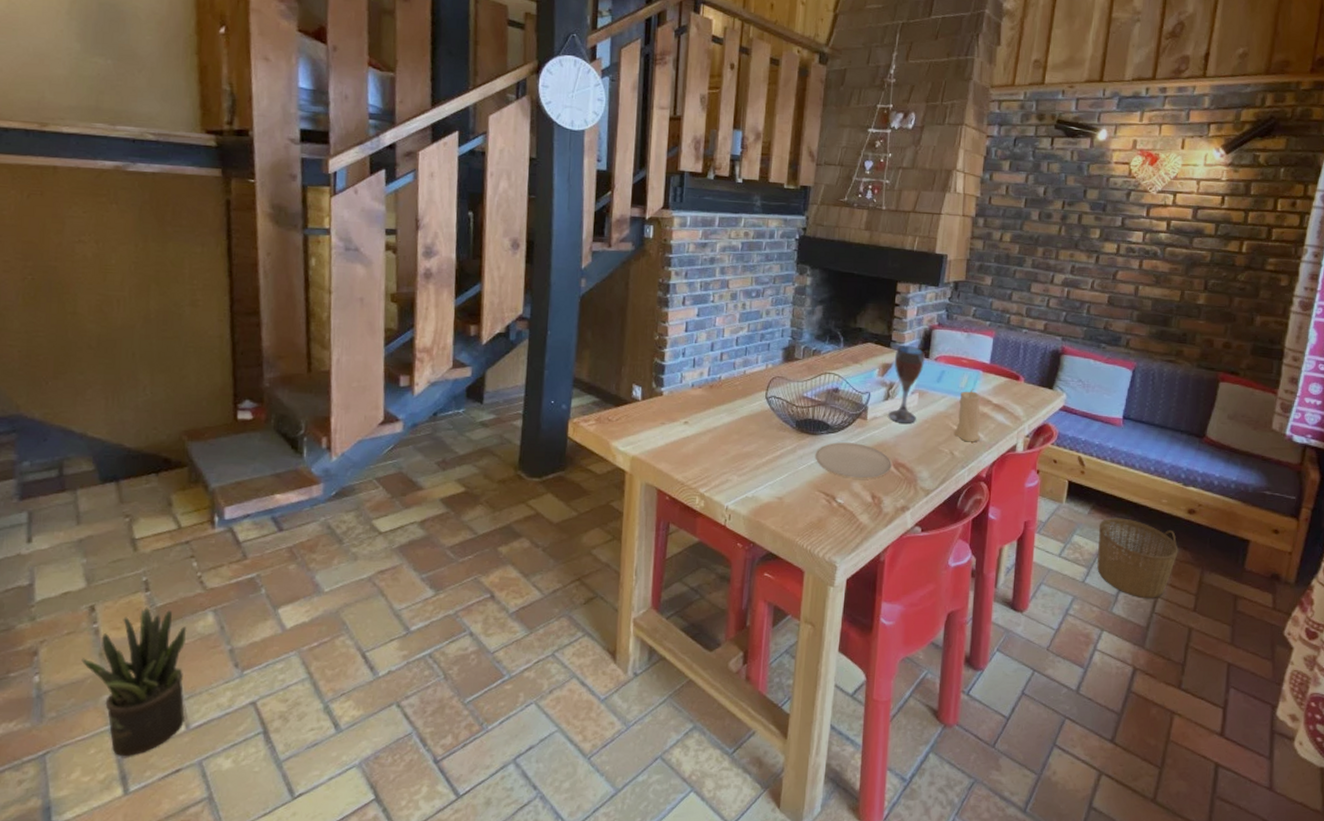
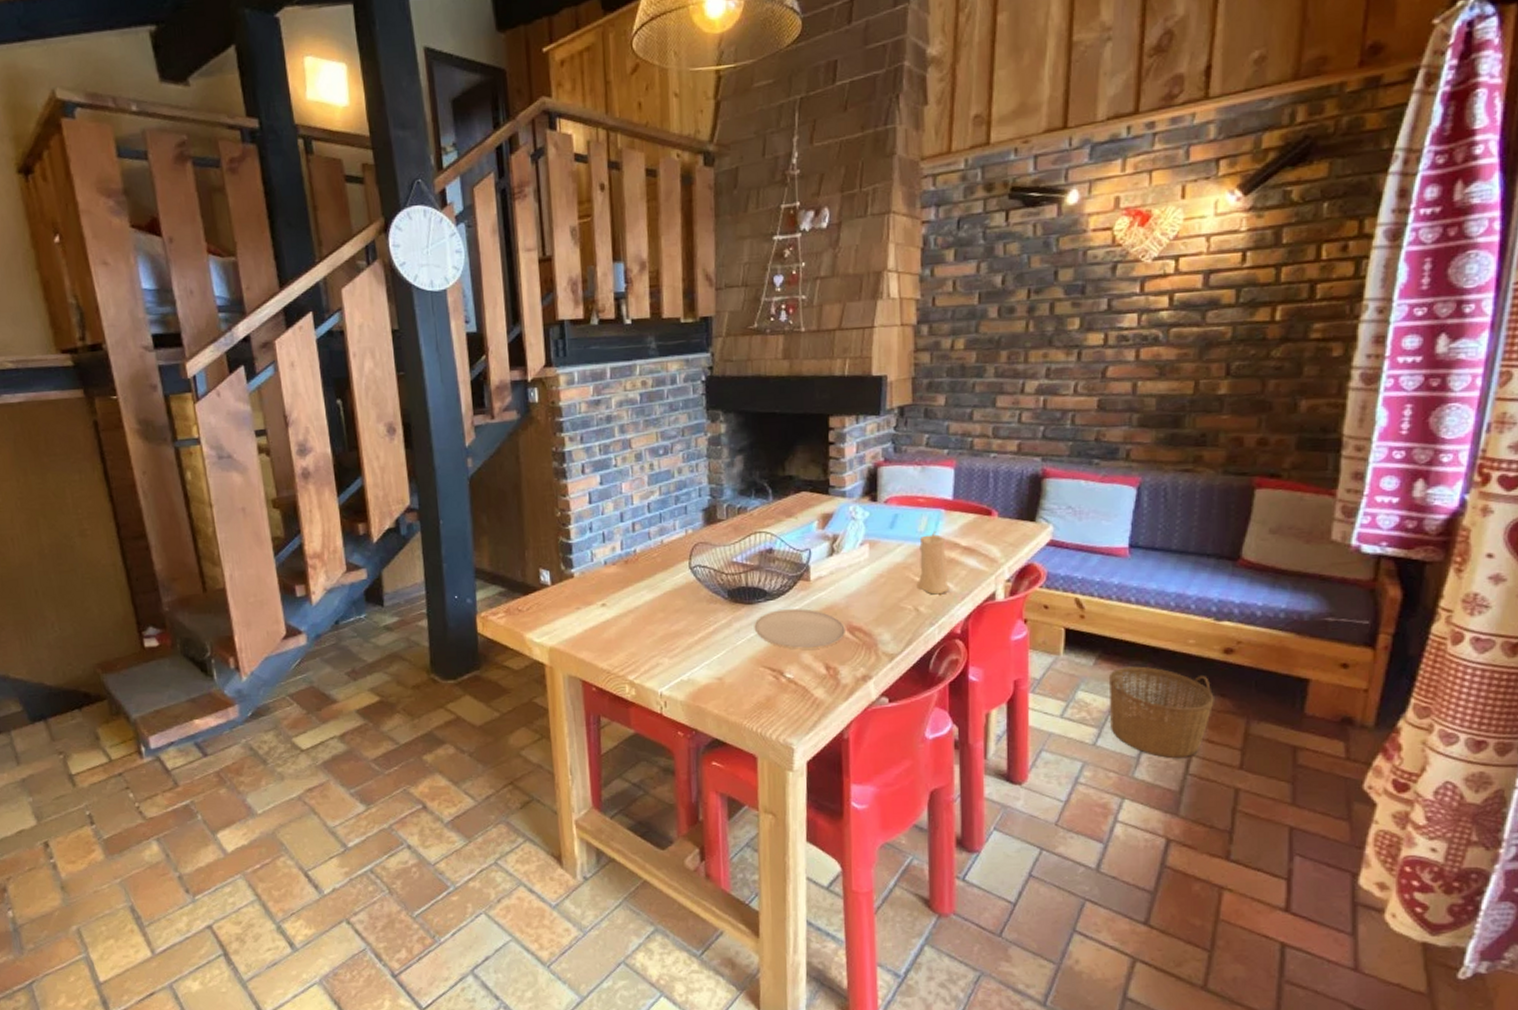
potted plant: present [81,607,187,756] -> none [46,840,149,982]
cup: present [888,345,925,424] -> none [835,489,872,581]

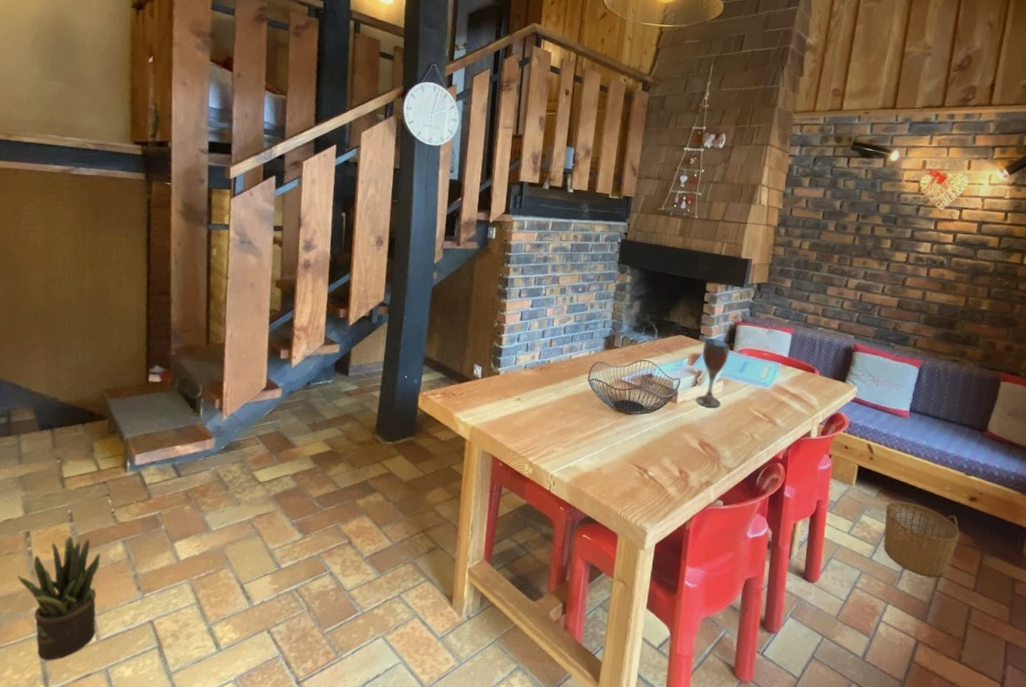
potted plant: none [46,840,149,982] -> present [17,535,101,660]
plate: present [754,608,845,650] -> none [630,422,698,456]
cup: none [835,489,872,581] -> present [696,338,730,408]
candle: present [916,532,949,595] -> none [754,379,780,427]

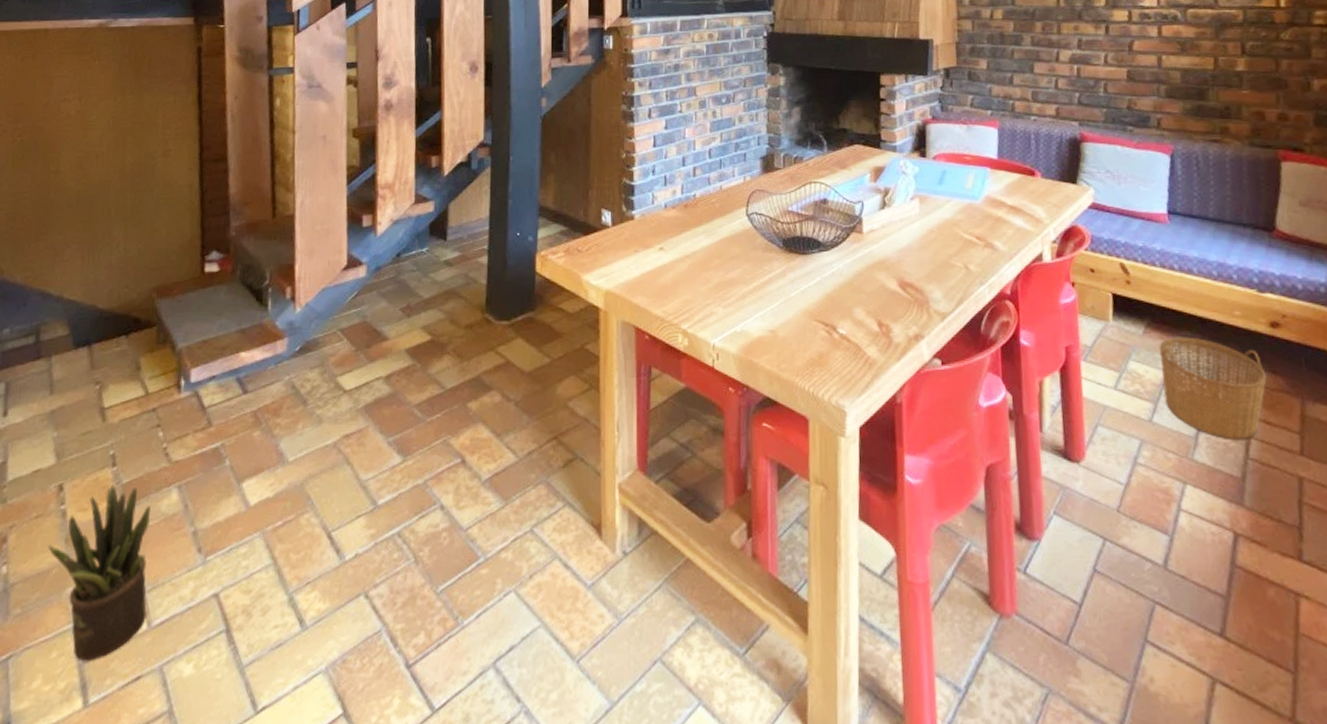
cup: present [696,338,730,408] -> none [886,144,921,235]

